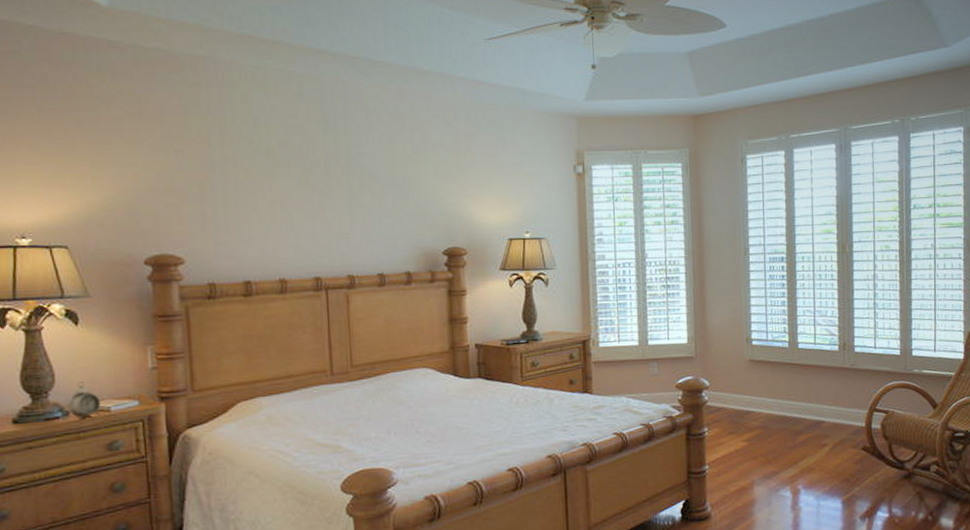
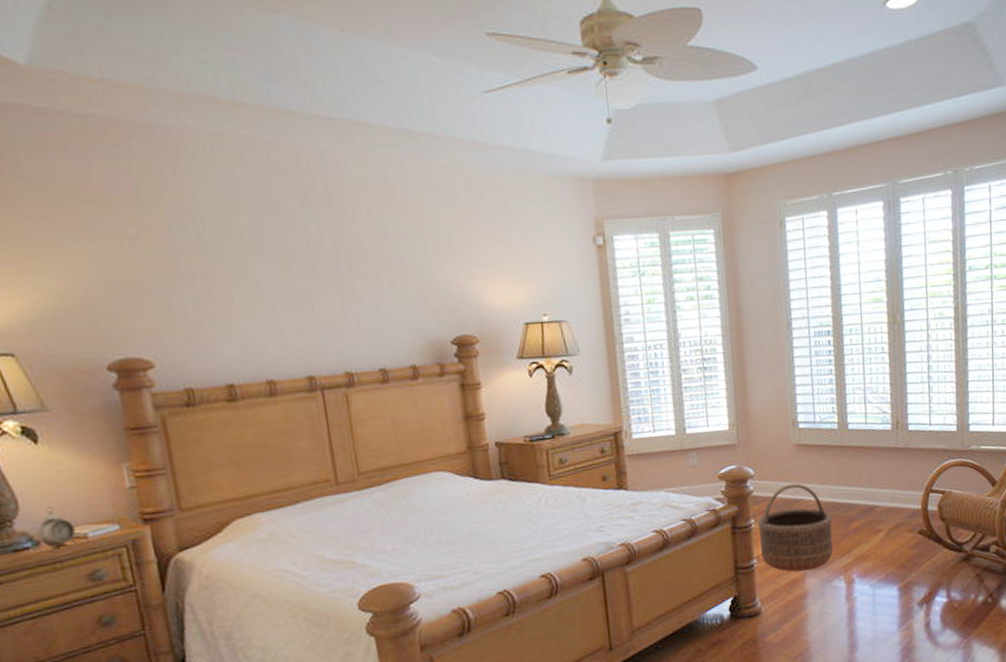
basket: none [710,395,781,480] -> present [757,483,833,572]

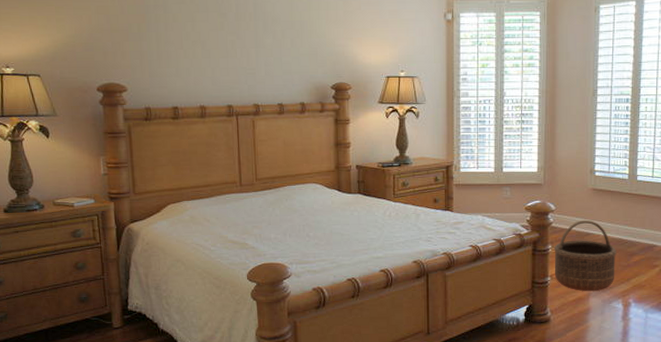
alarm clock: present [37,507,77,549] -> none [43,183,67,212]

